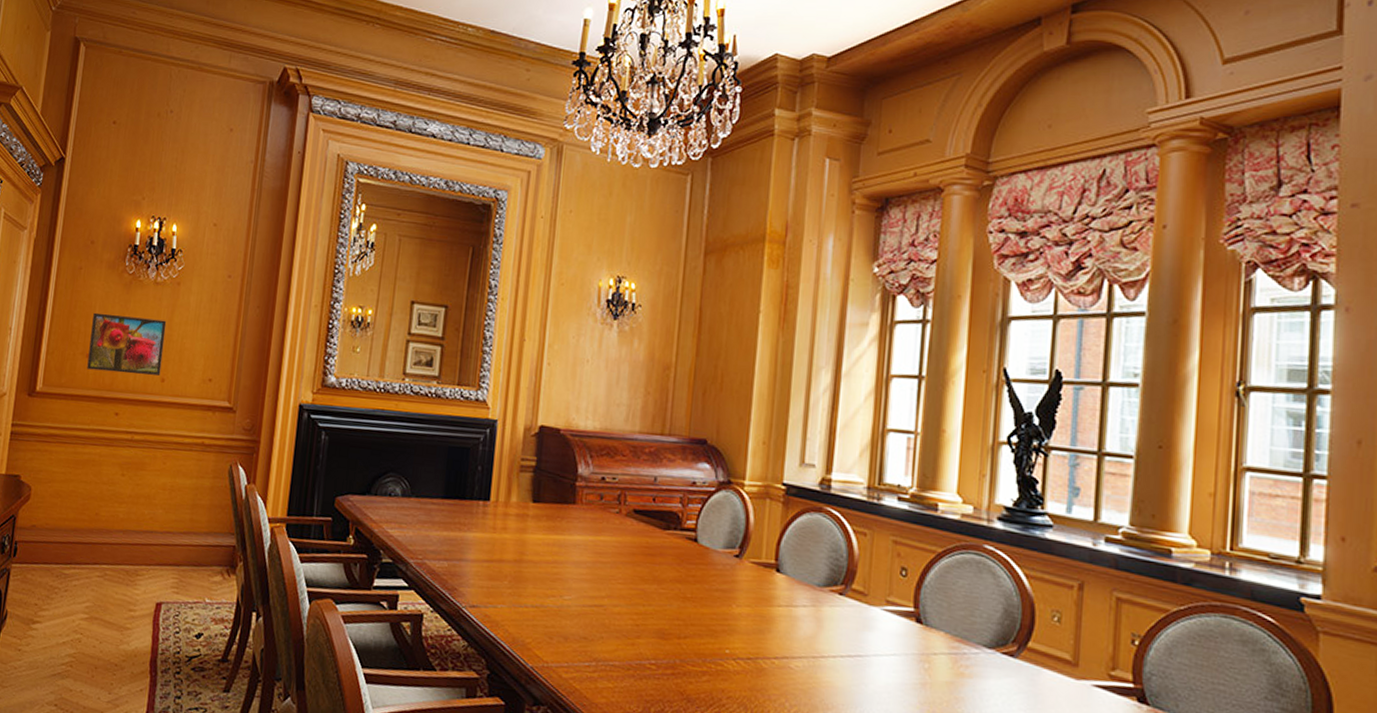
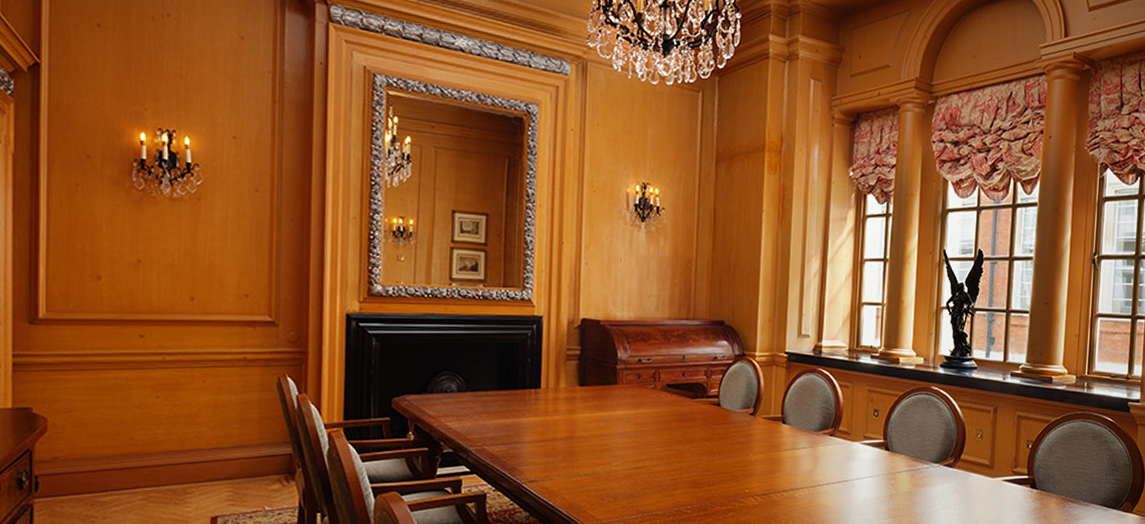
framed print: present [87,312,167,376] -> none [99,232,189,295]

